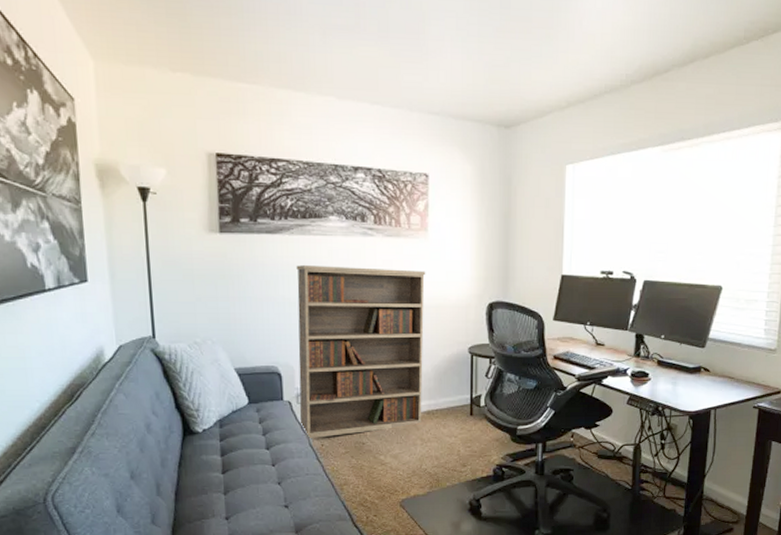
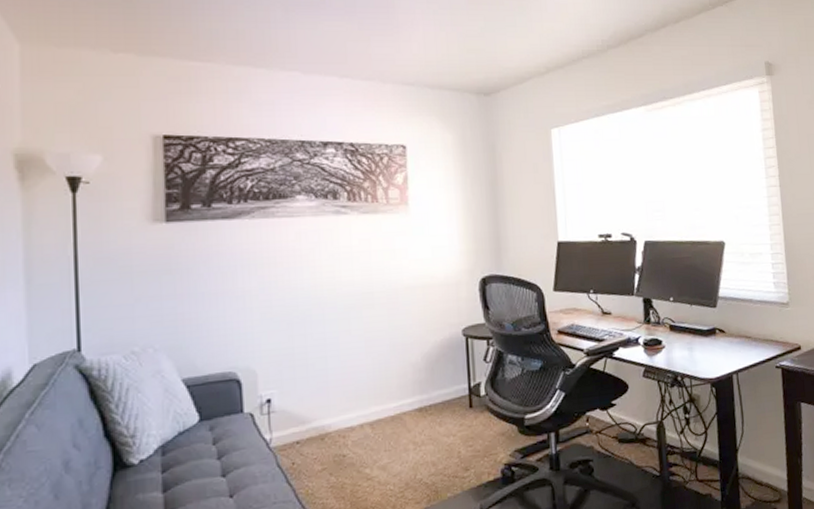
bookshelf: present [296,265,426,438] -> none [258,248,413,457]

